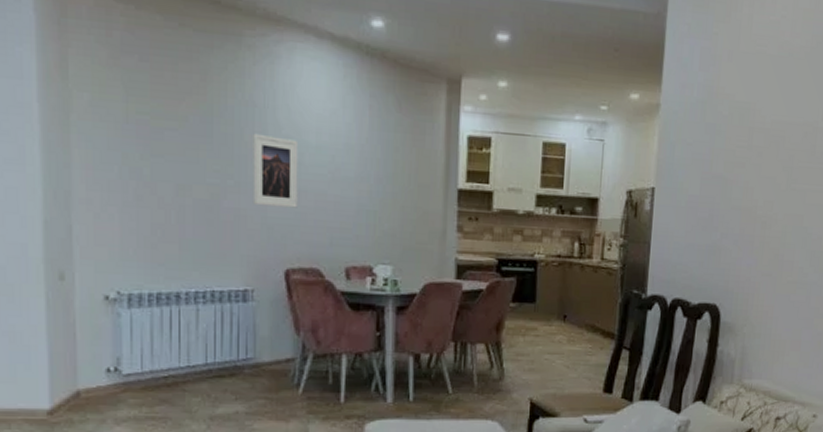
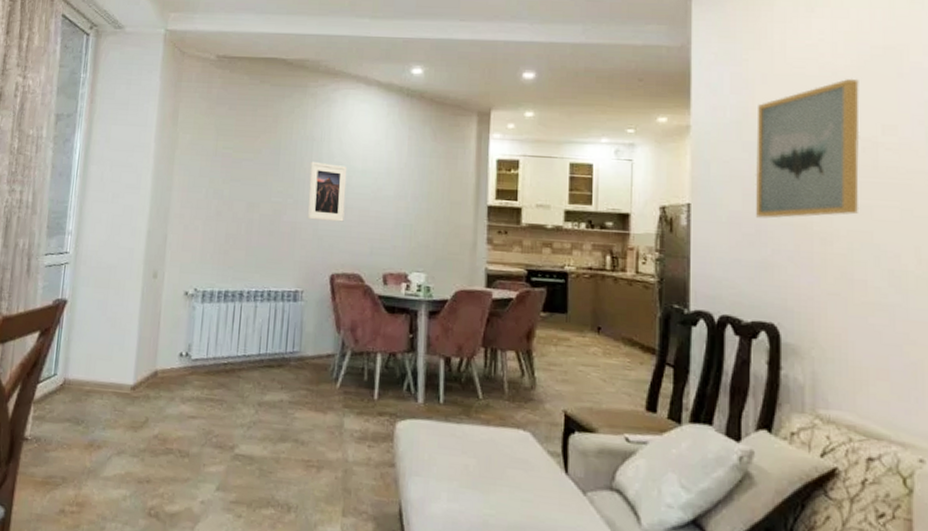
wall art: none [711,60,810,203] -> present [755,78,860,219]

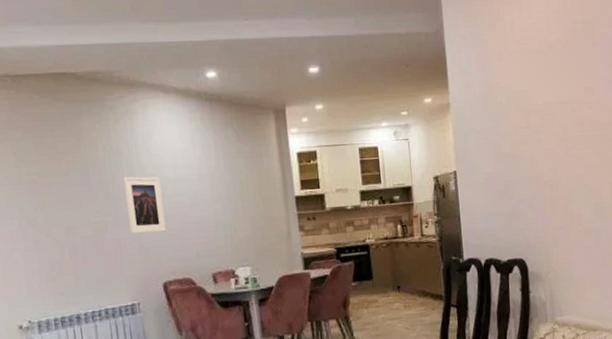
wall art: present [755,78,860,219] -> none [498,50,573,176]

